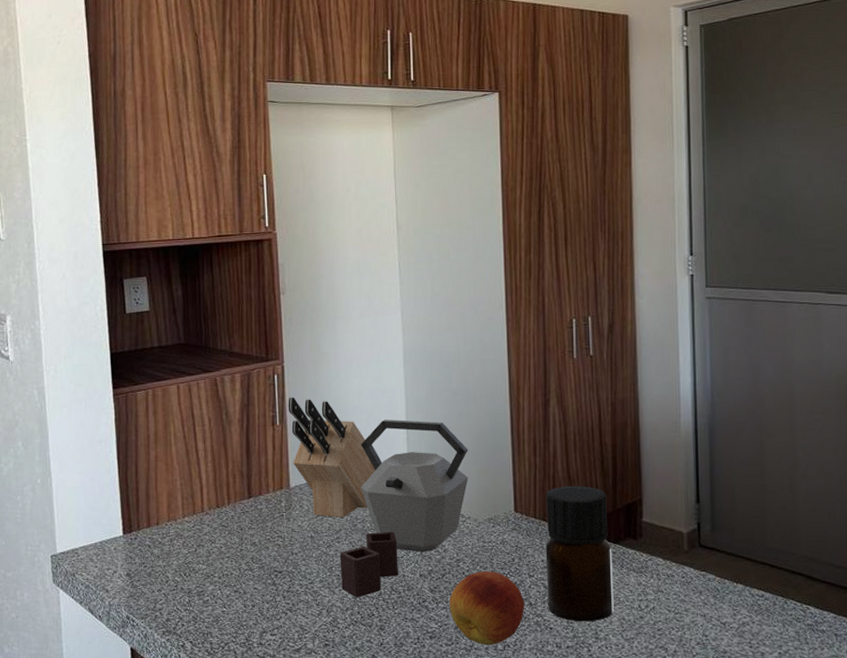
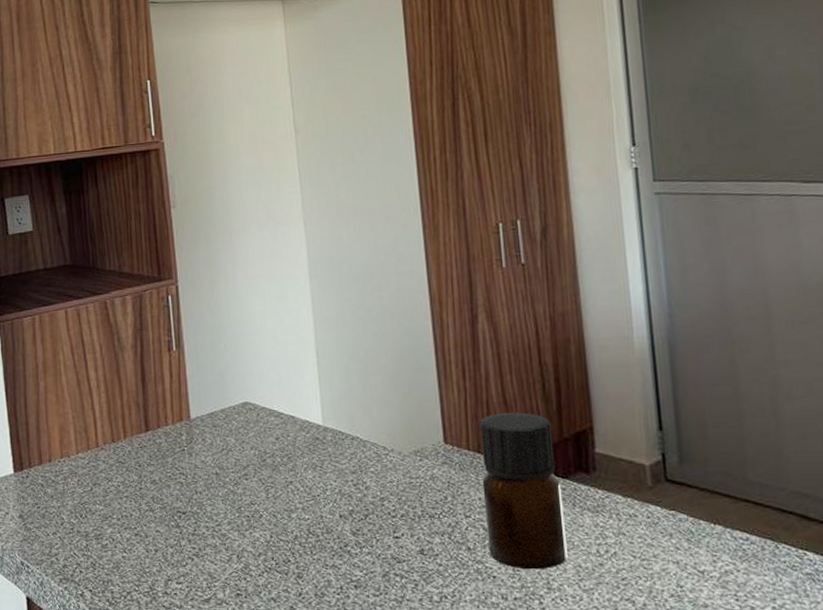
knife block: present [288,397,375,517] -> none [184,319,284,452]
kettle: present [340,419,469,598] -> none [248,341,389,542]
fruit: present [449,571,525,646] -> none [375,511,463,597]

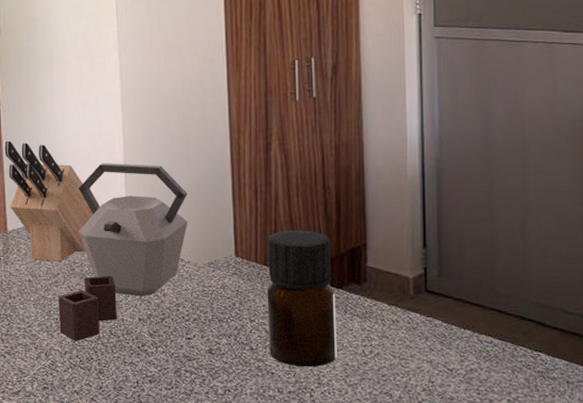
knife block: none [184,319,284,452] -> present [4,140,93,261]
kettle: none [248,341,389,542] -> present [58,163,188,342]

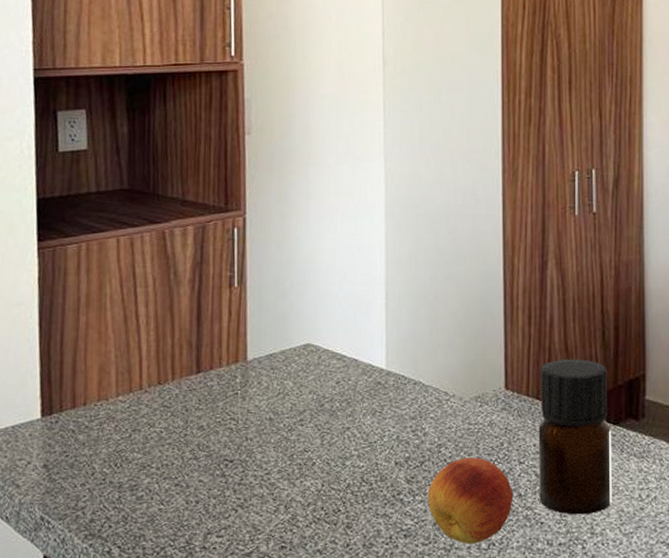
knife block: present [4,140,93,261] -> none [248,254,348,396]
kettle: present [58,163,188,342] -> none [302,282,455,491]
fruit: none [169,315,246,390] -> present [428,457,513,545]

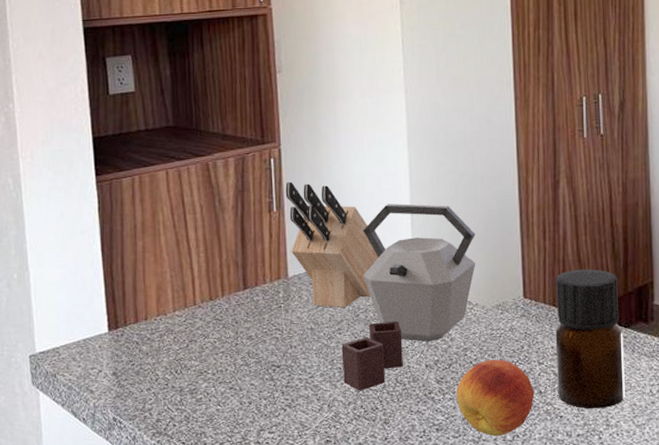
knife block: none [248,254,348,396] -> present [285,181,378,308]
kettle: none [302,282,455,491] -> present [341,204,476,391]

